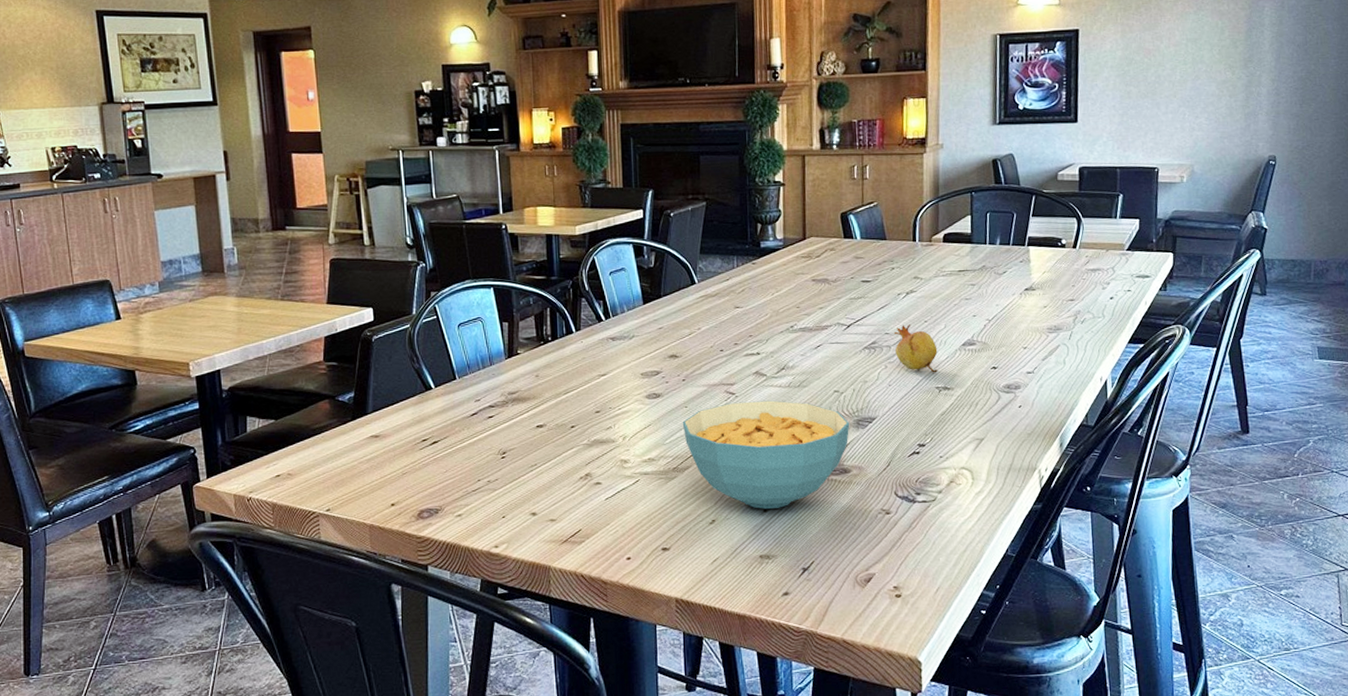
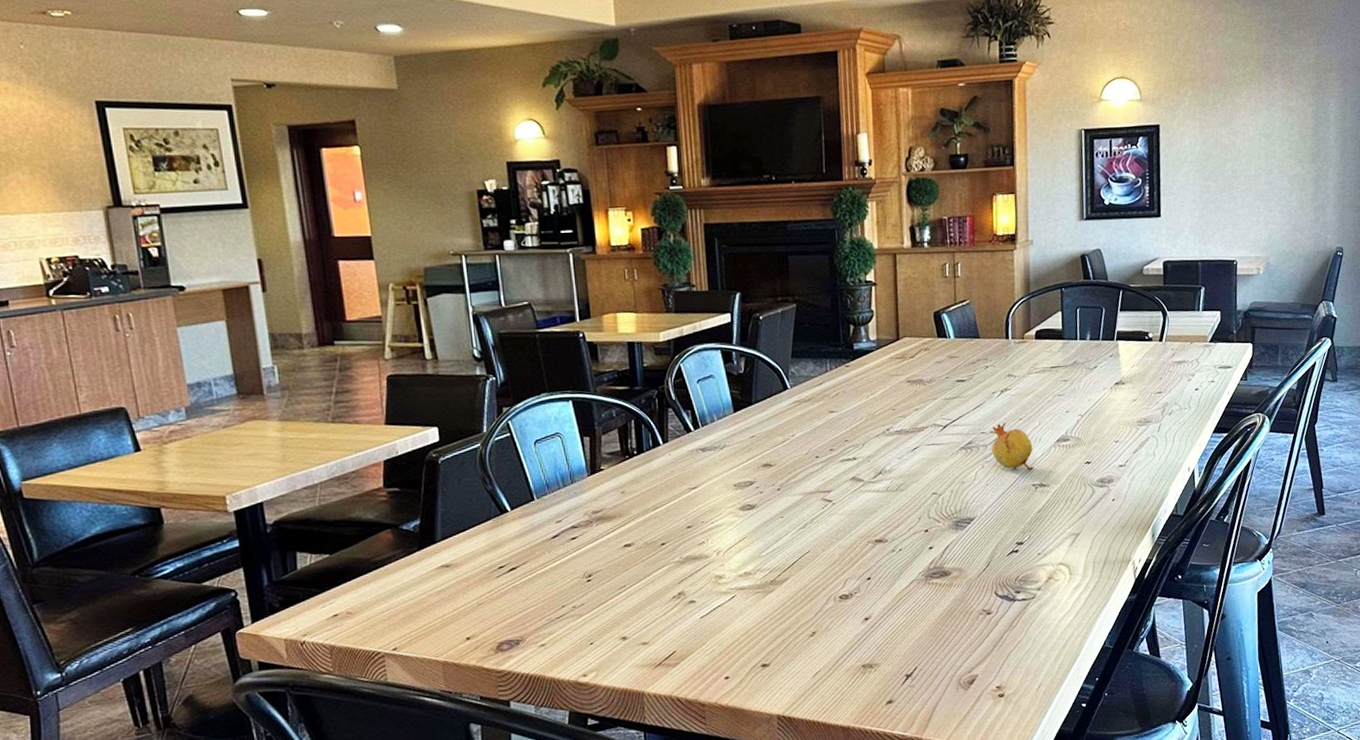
cereal bowl: present [682,400,850,509] -> none [778,505,949,618]

